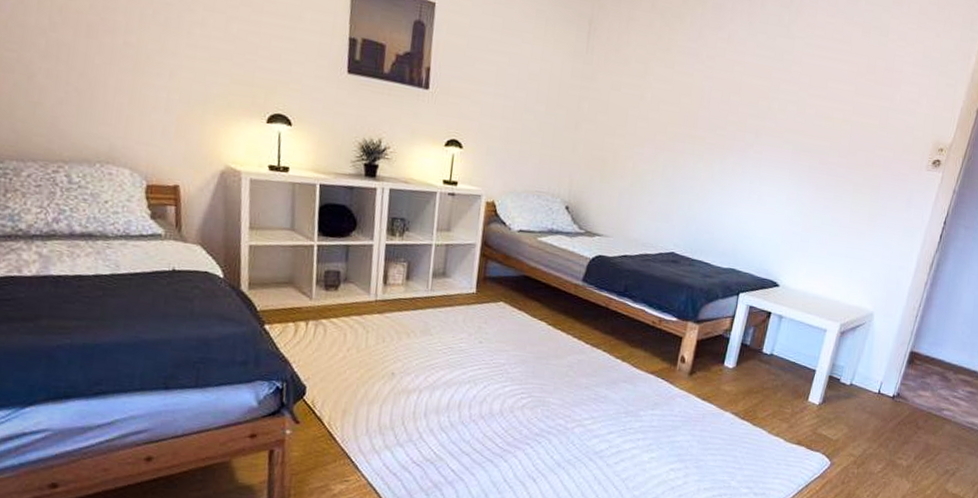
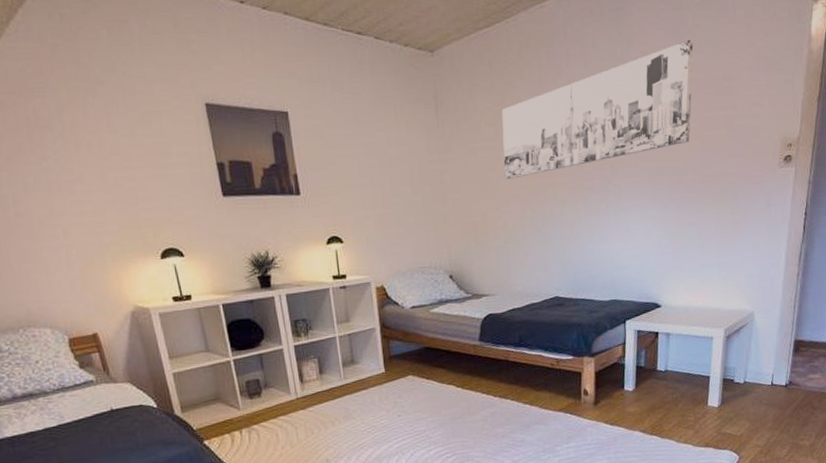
wall art: none [644,22,863,125] -> present [501,39,694,179]

